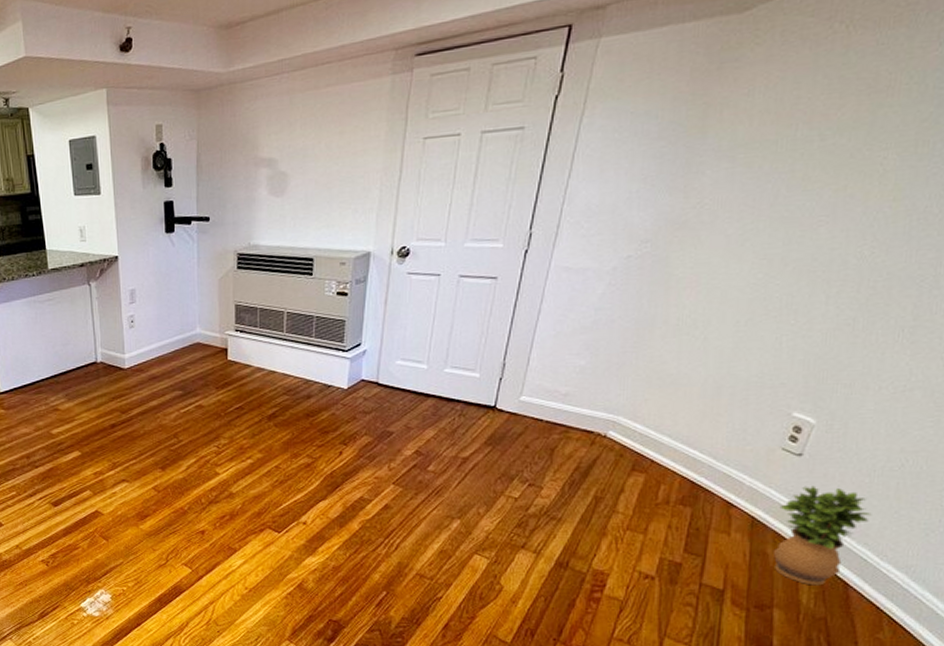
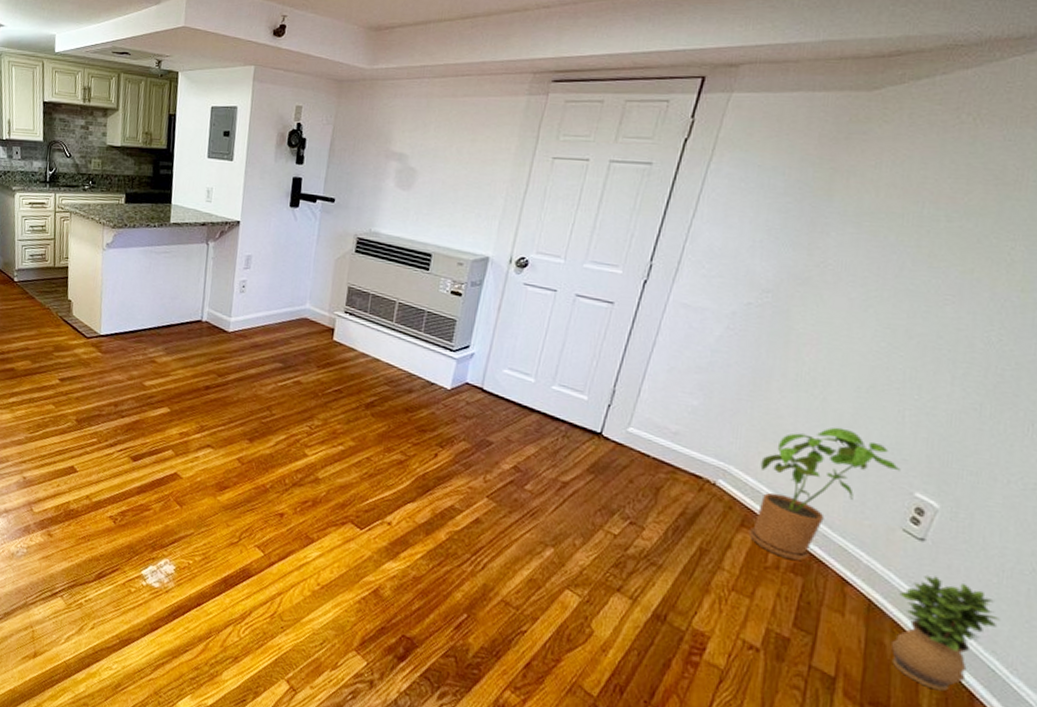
house plant: none [639,363,779,492] -> present [748,427,901,560]

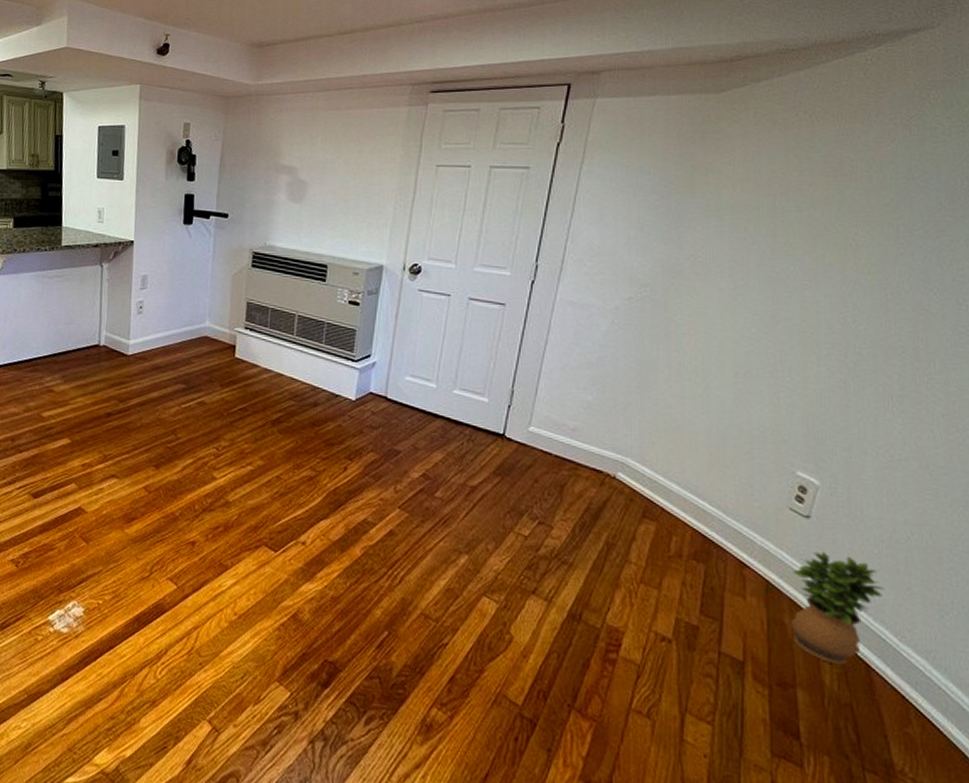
house plant: present [748,427,901,560] -> none [650,413,781,547]

